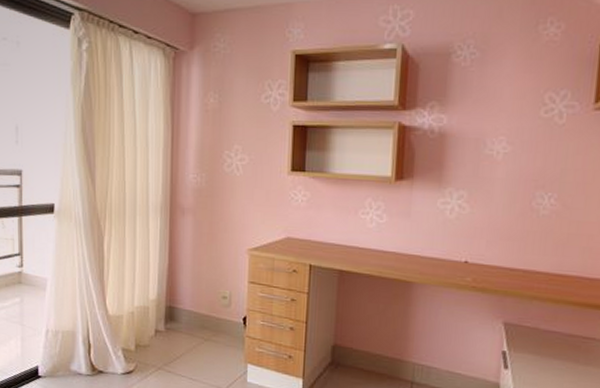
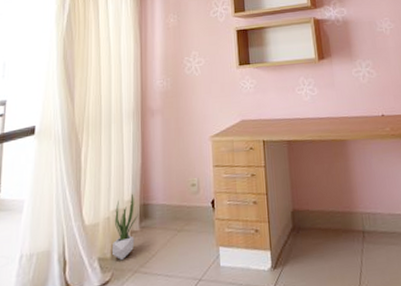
potted plant: none [135,293,164,355] -> present [111,193,138,260]

